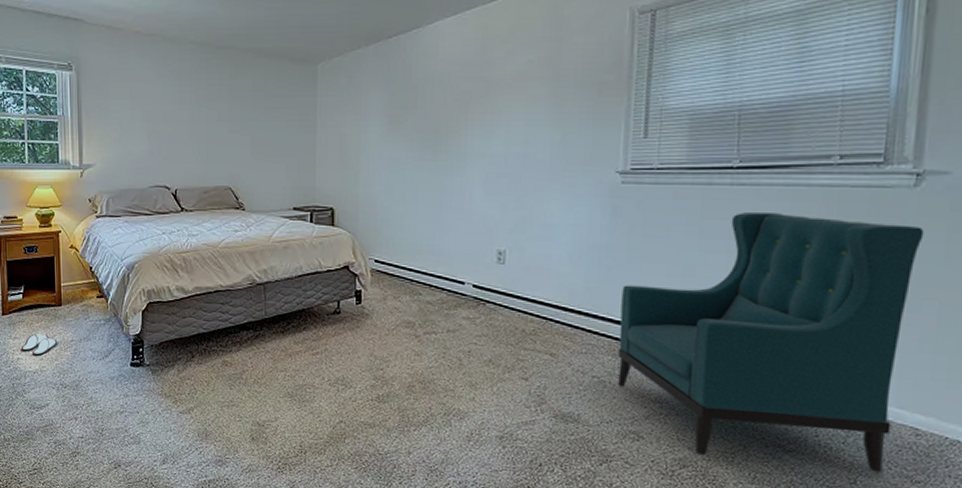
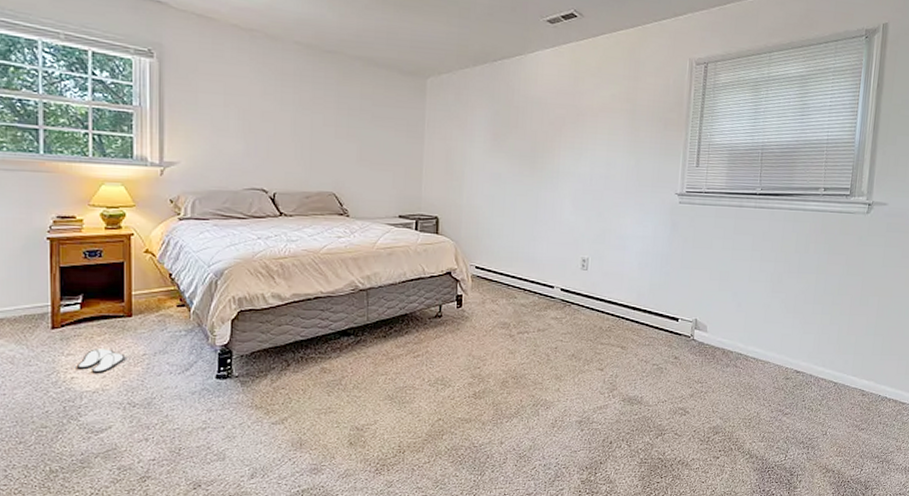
armchair: present [618,212,925,473] -> none [671,229,872,425]

